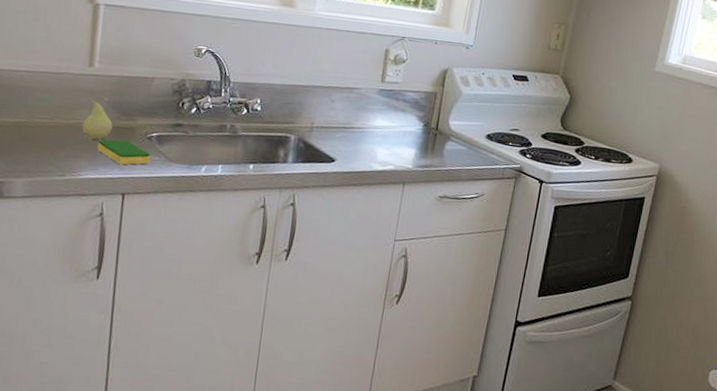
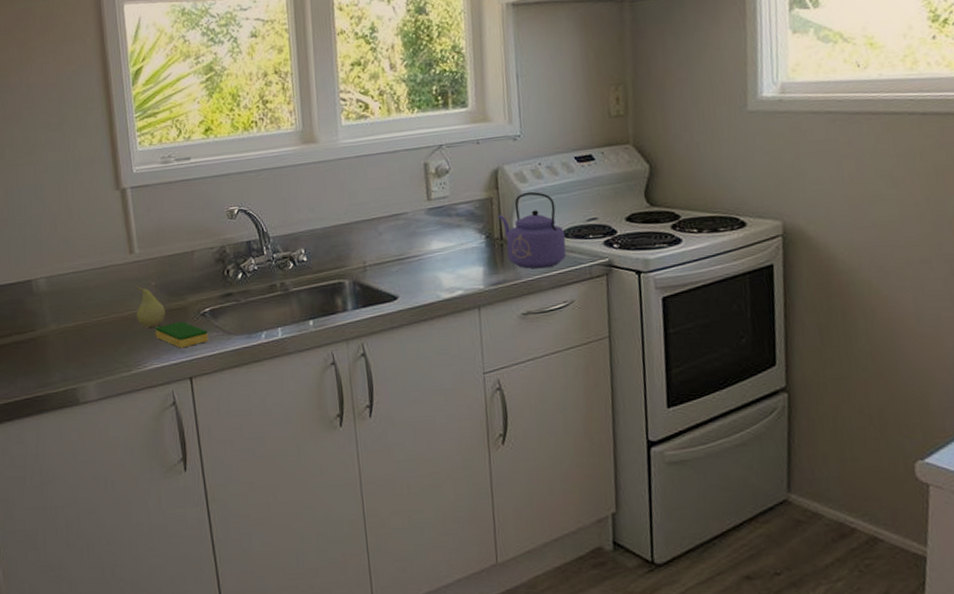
kettle: none [438,94,491,163] -> present [498,191,567,269]

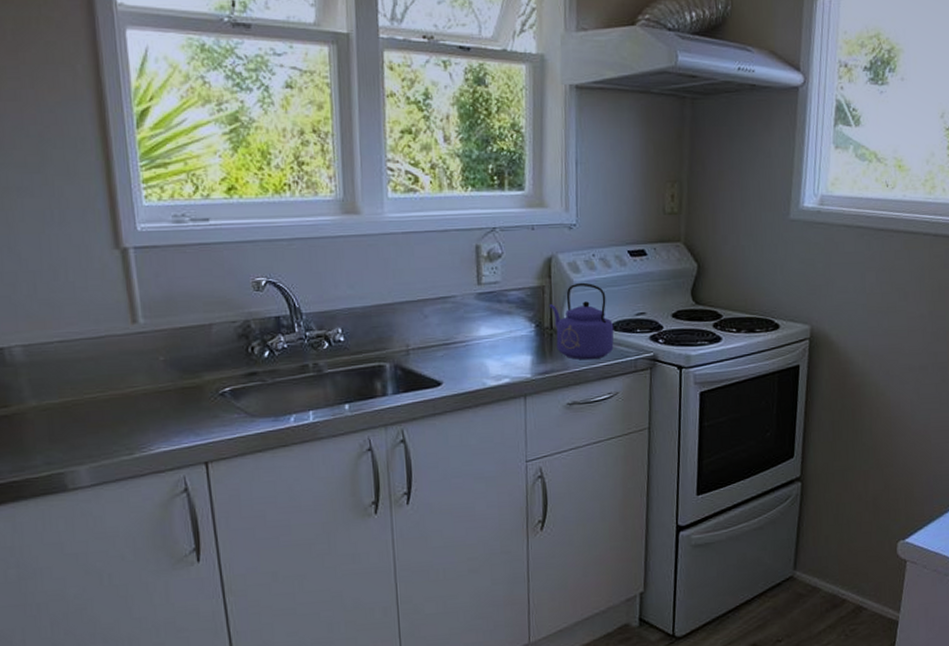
fruit: present [136,285,166,329] -> none [140,359,176,408]
dish sponge: present [155,321,208,349] -> none [163,401,228,431]

